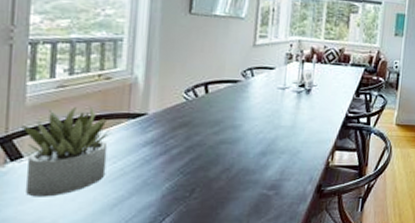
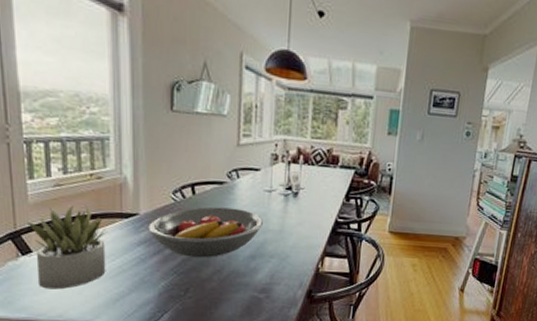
fruit bowl: none [156,105,275,157] -> present [148,207,263,258]

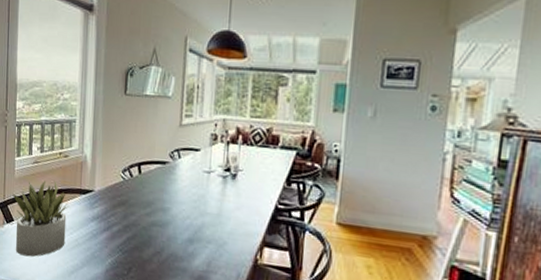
fruit bowl: present [148,207,263,258] -> none [101,186,201,239]

